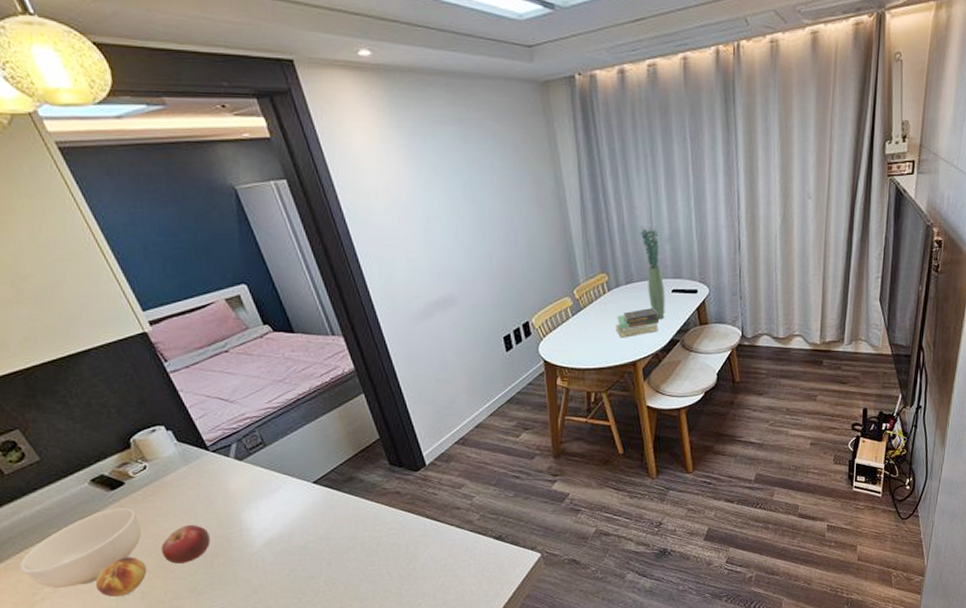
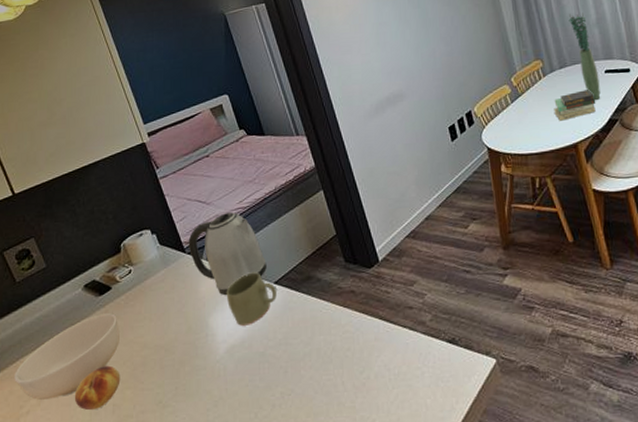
fruit: present [160,525,210,564] -> none [135,330,179,373]
kettle: none [211,412,304,493] -> present [188,212,267,295]
mug: none [259,471,316,522] -> present [226,272,276,326]

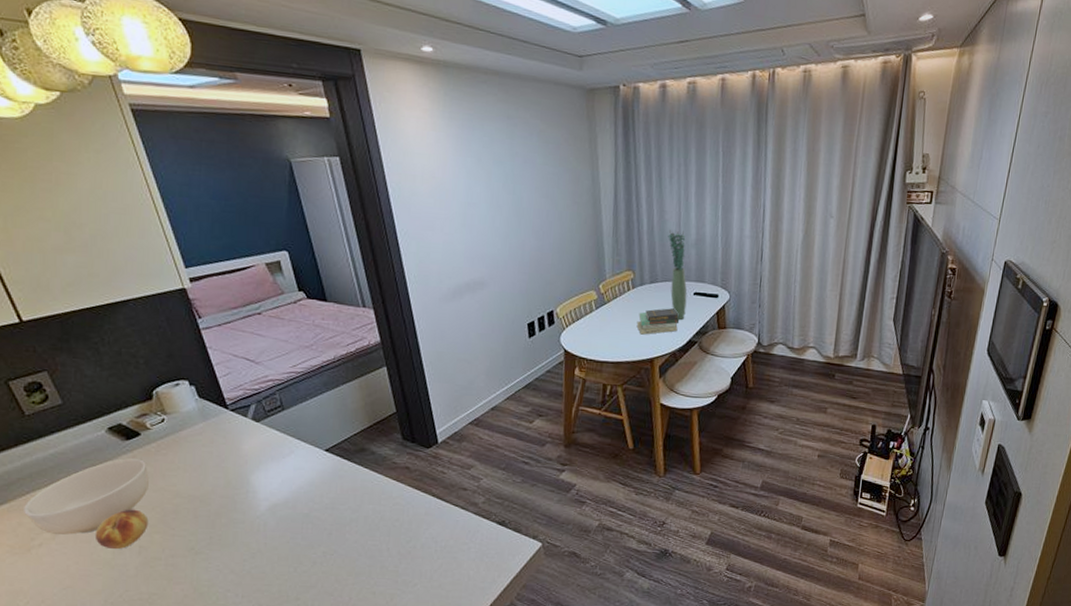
kettle: present [188,212,267,295] -> none [231,375,318,455]
mug: present [226,272,276,326] -> none [271,437,327,487]

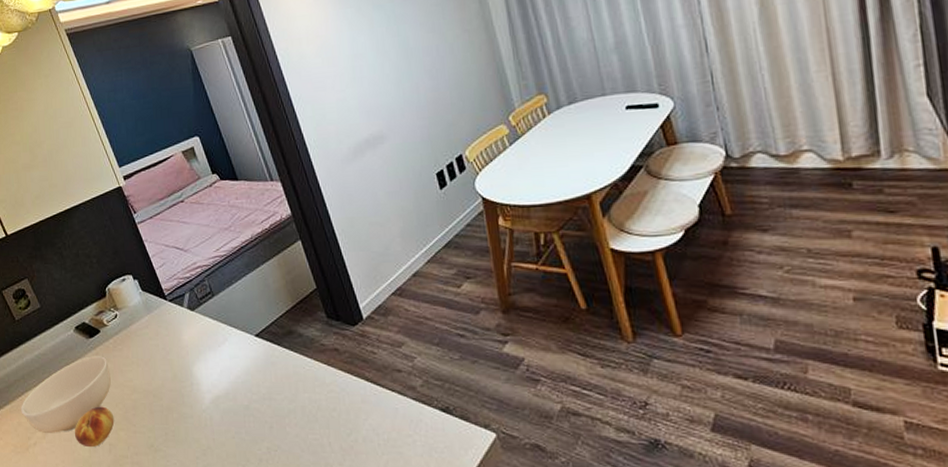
books: present [636,308,680,335] -> none [561,130,615,167]
vase: present [668,229,688,320] -> none [579,35,621,142]

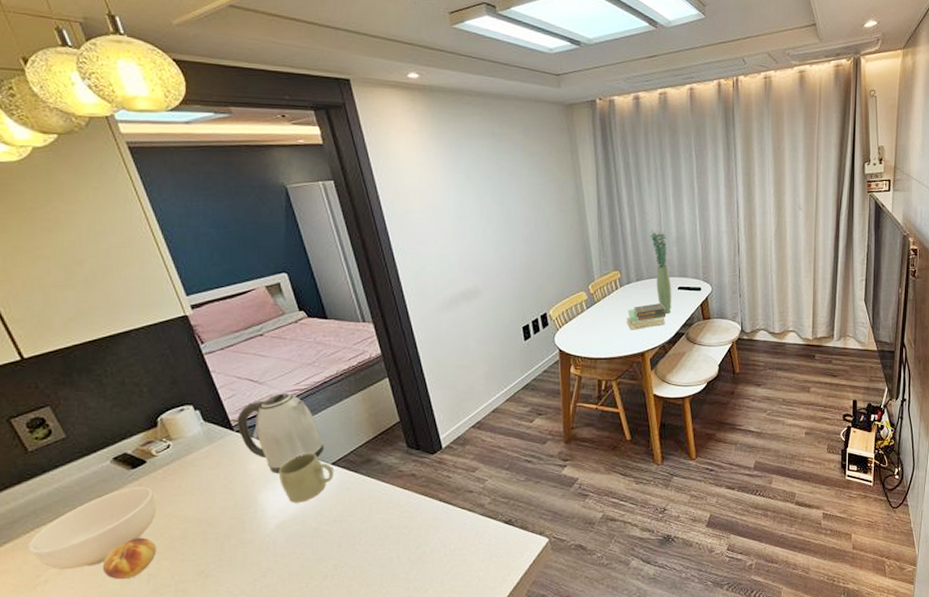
kettle: none [168,260,247,345] -> present [237,393,324,473]
mug: none [208,323,258,377] -> present [278,453,333,503]
books: none [561,130,615,167] -> present [626,303,667,330]
vase: none [579,35,621,142] -> present [650,229,672,313]

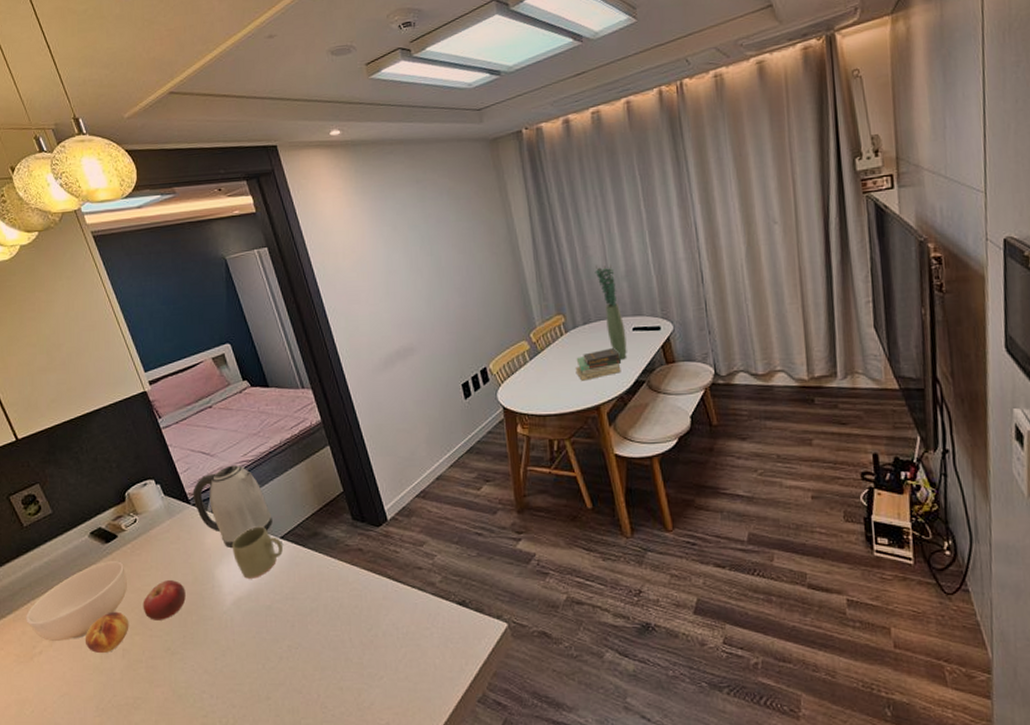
fruit: none [173,505,224,545] -> present [143,580,186,620]

